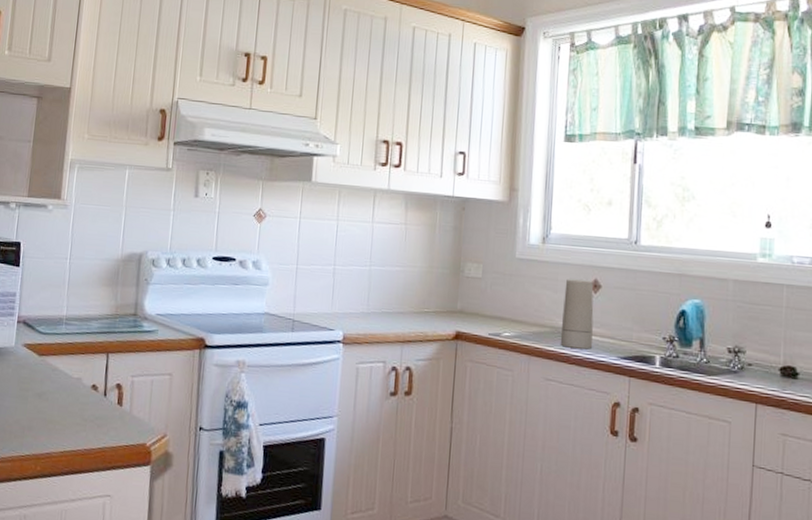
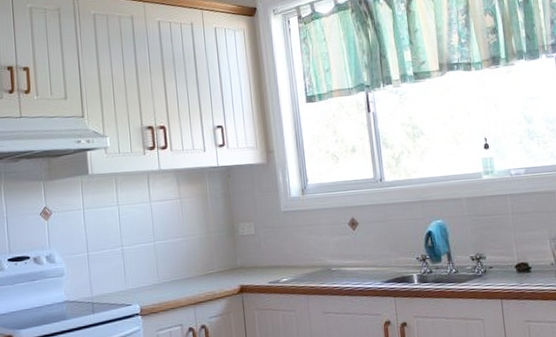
canister: present [560,279,594,350] -> none [327,220,359,282]

